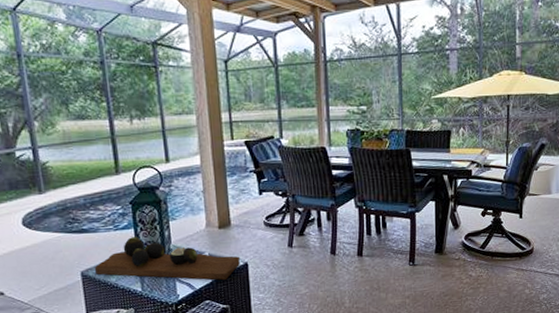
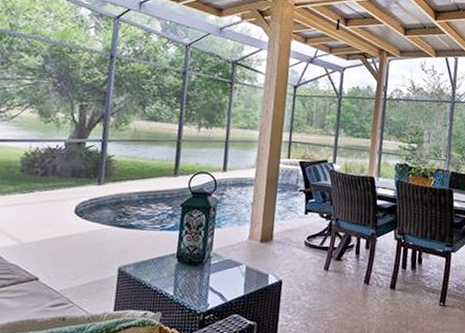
decorative tray: present [95,237,240,280] -> none [133,239,275,295]

